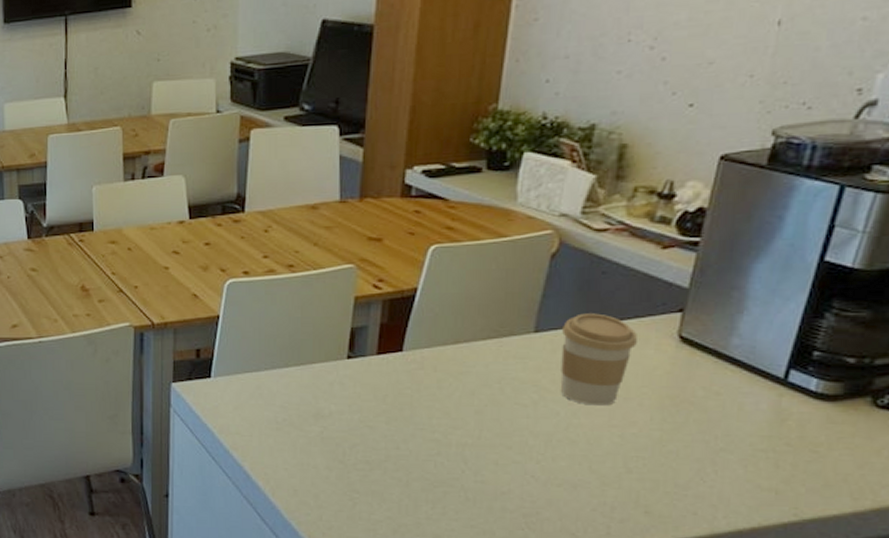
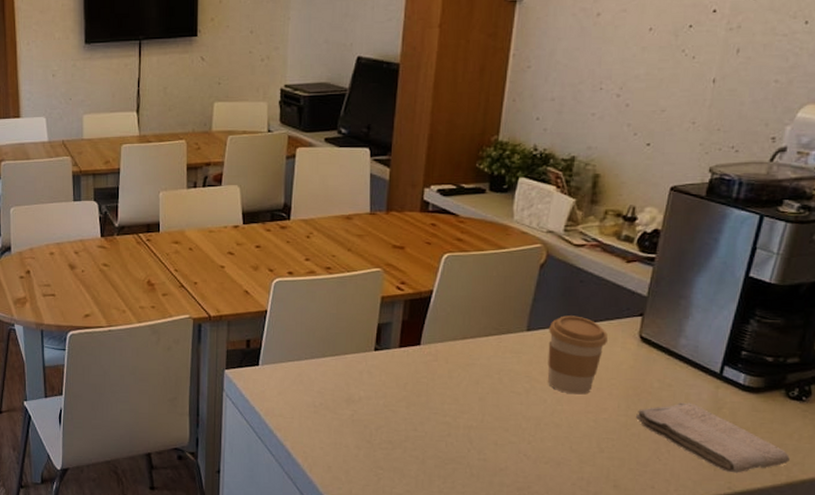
washcloth: none [672,414,877,497] -> present [635,402,790,473]

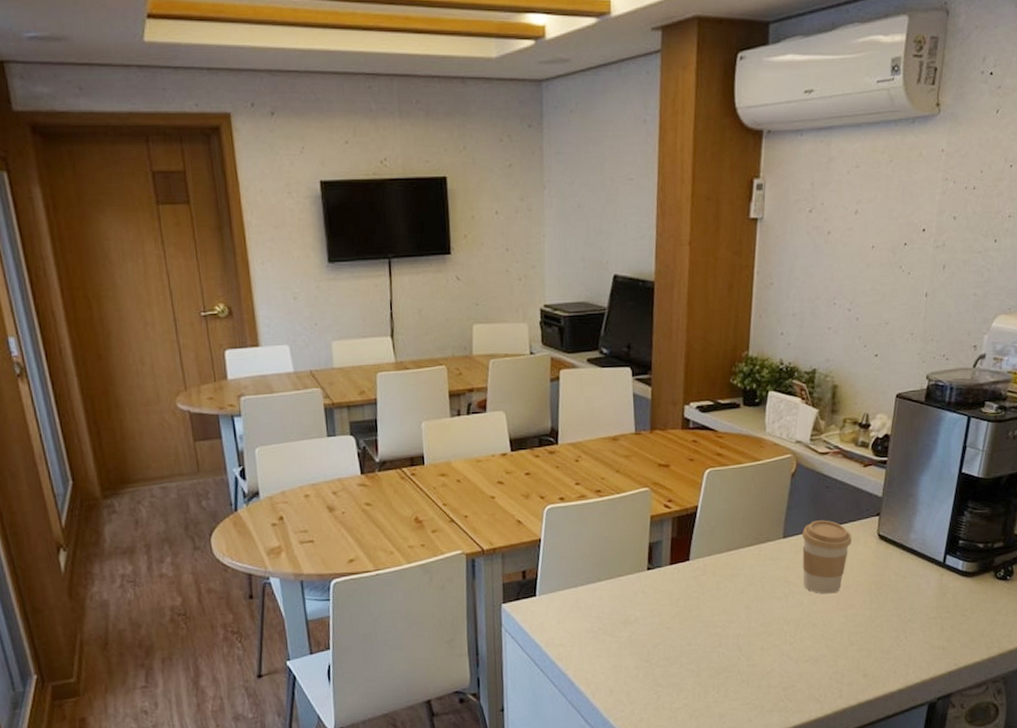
washcloth: present [635,402,790,473] -> none [878,591,1000,651]

